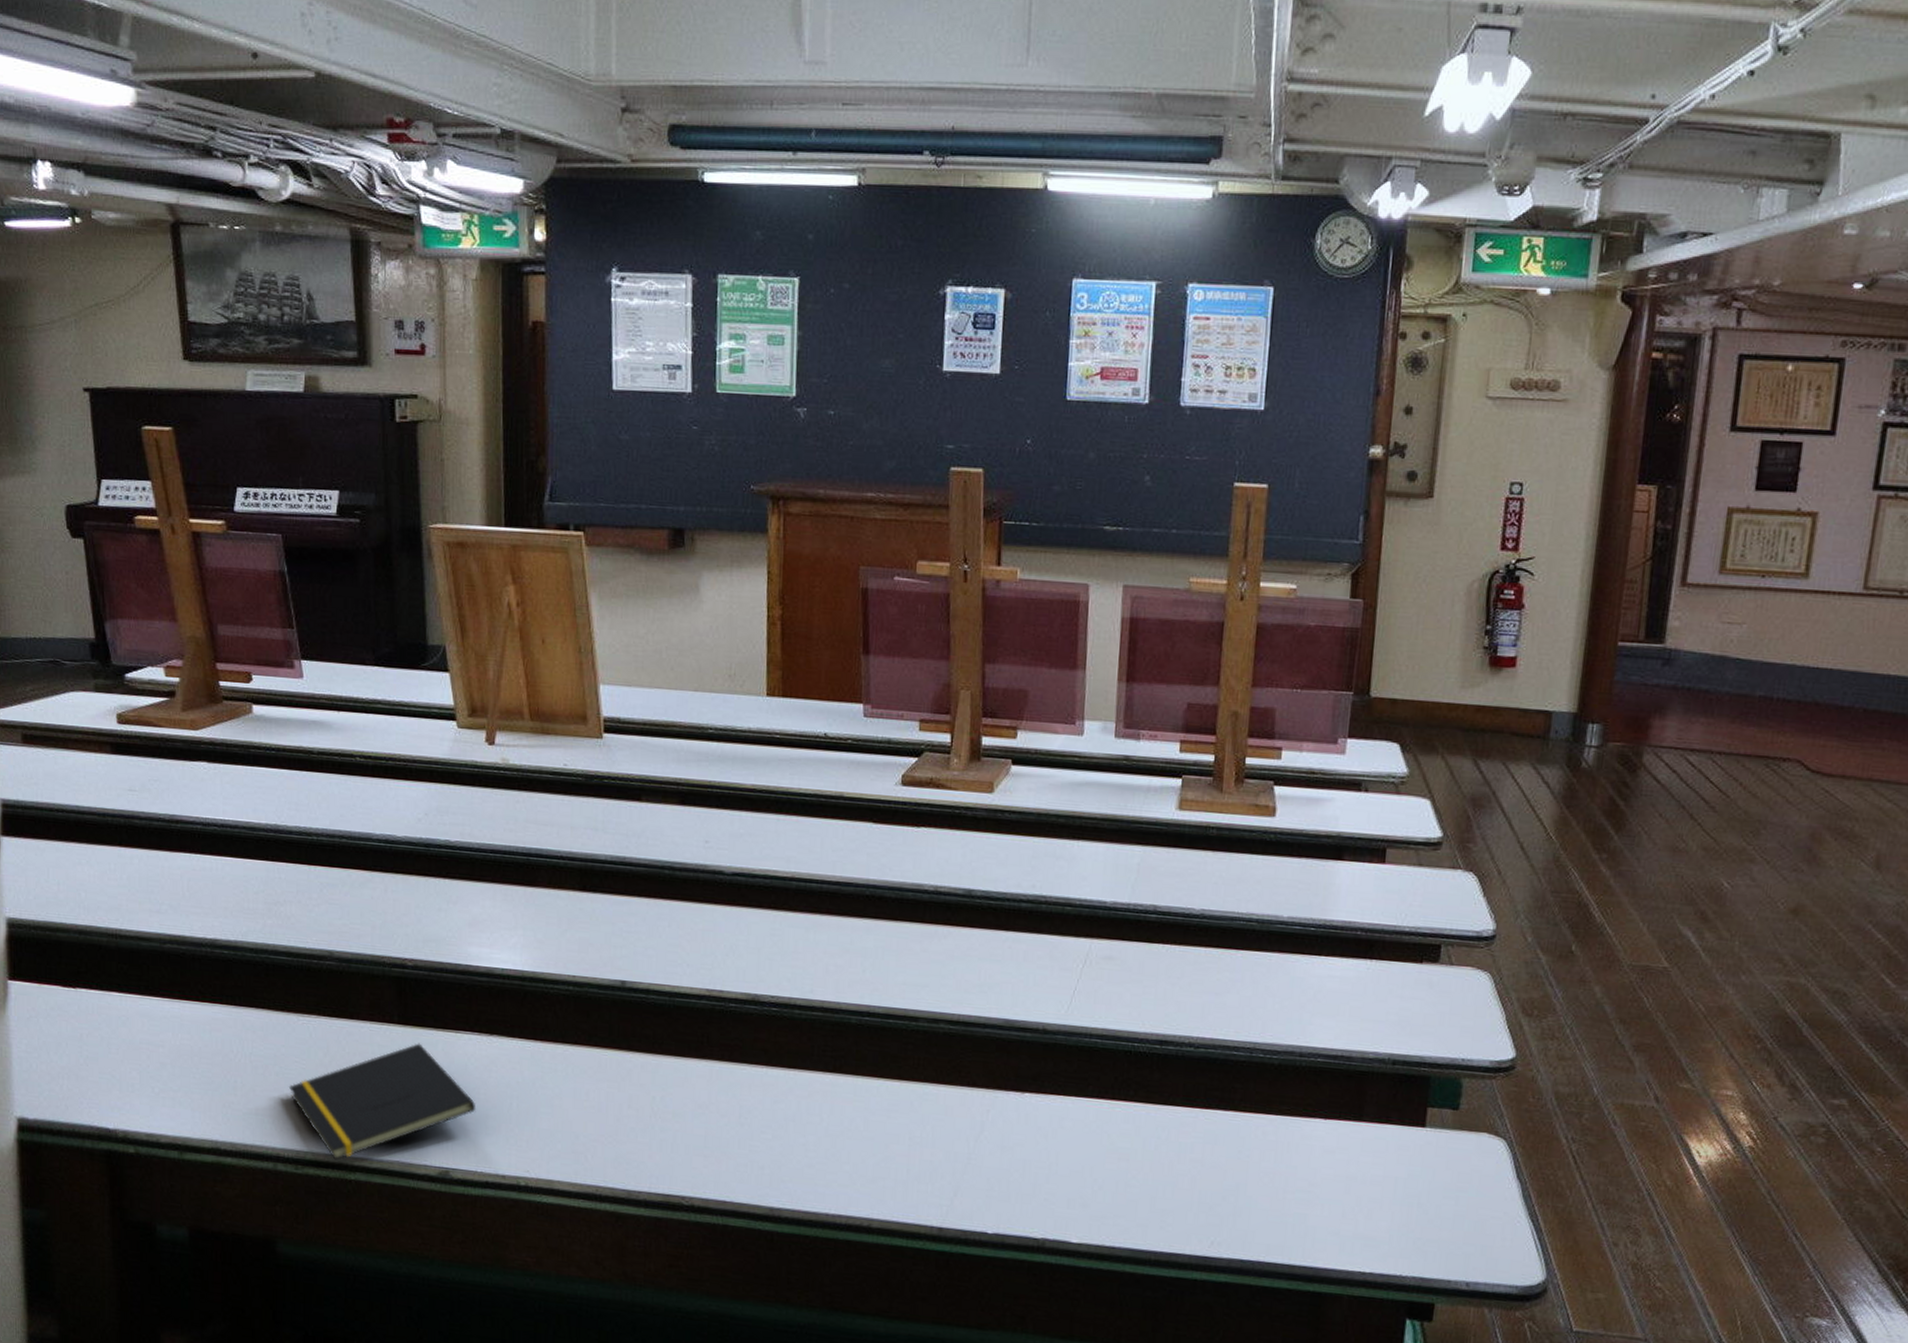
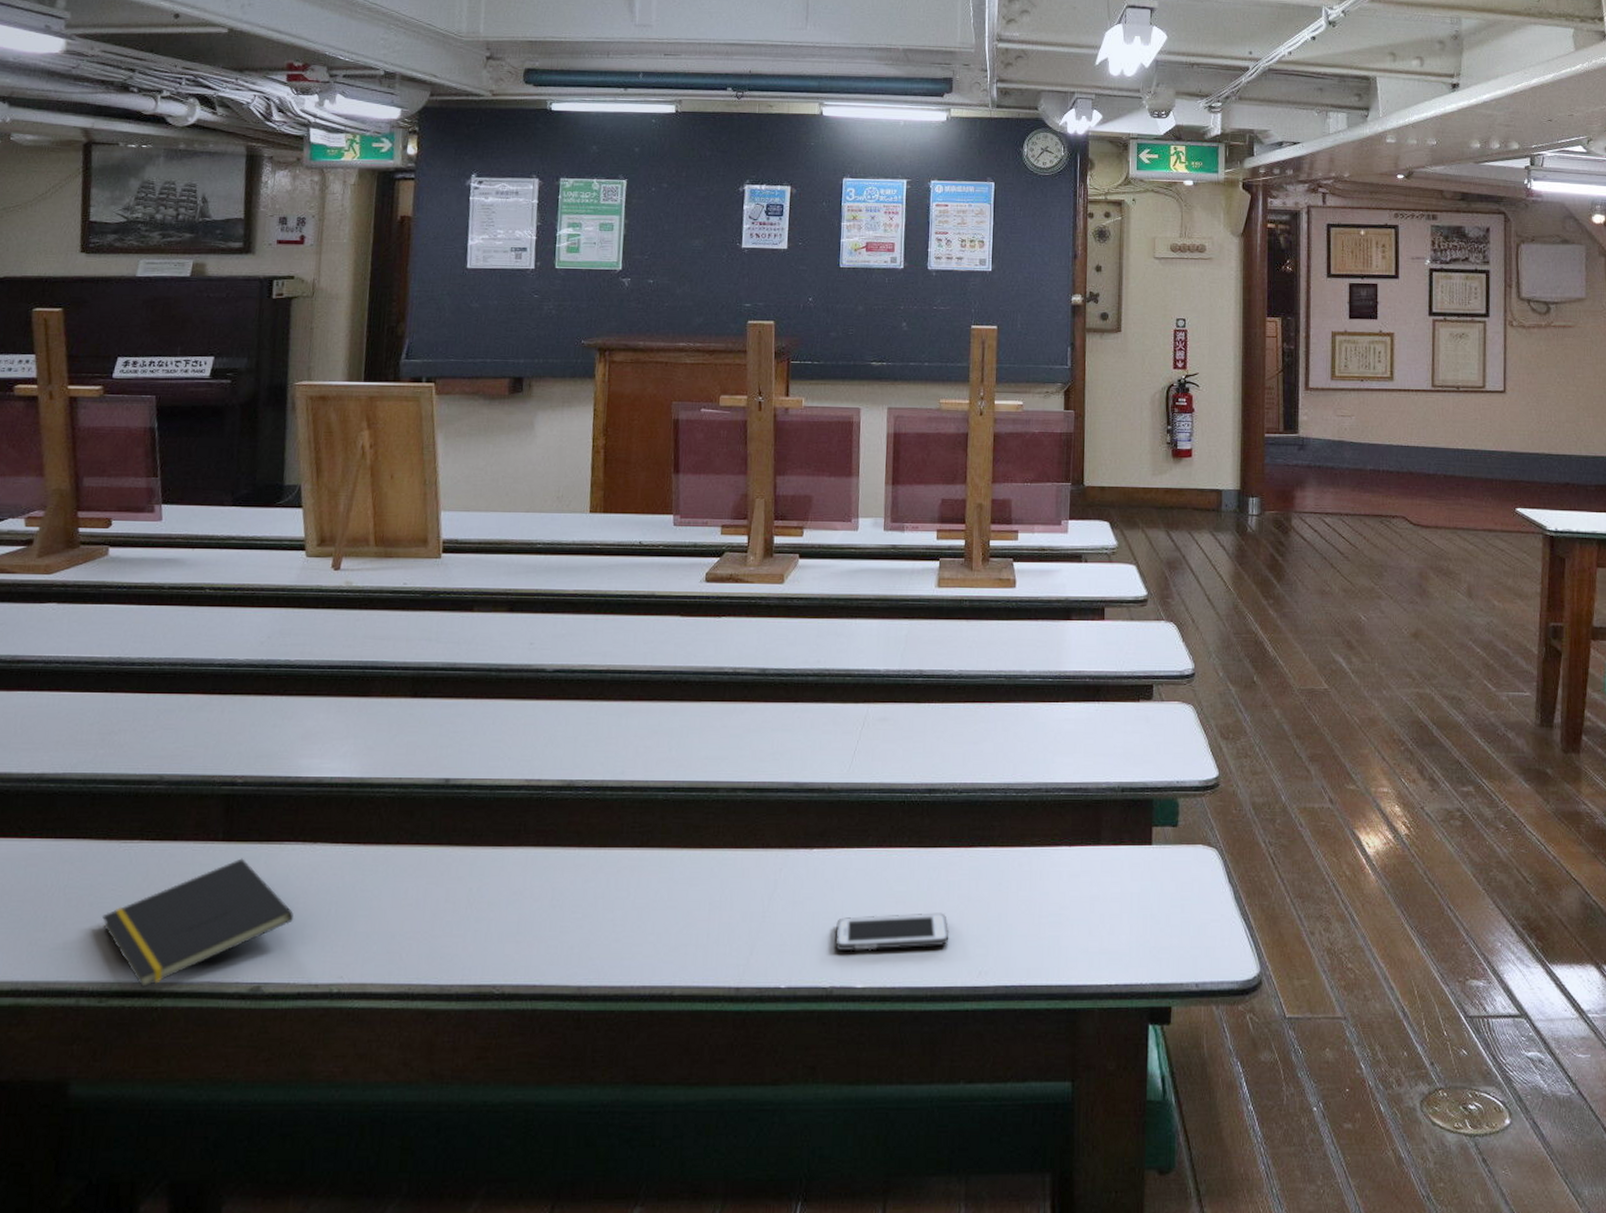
cell phone: none [1048,1168,1179,1210] -> present [835,912,950,952]

